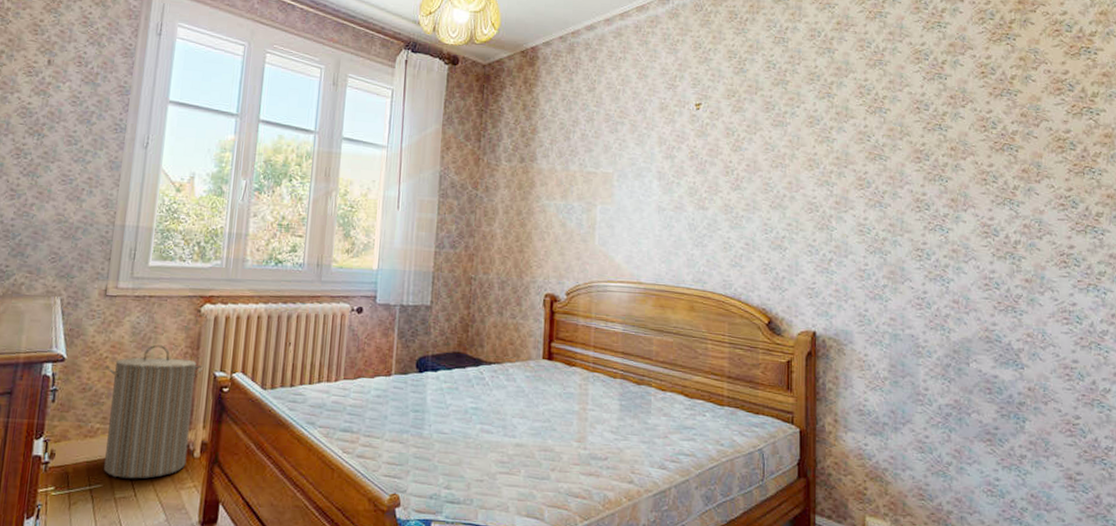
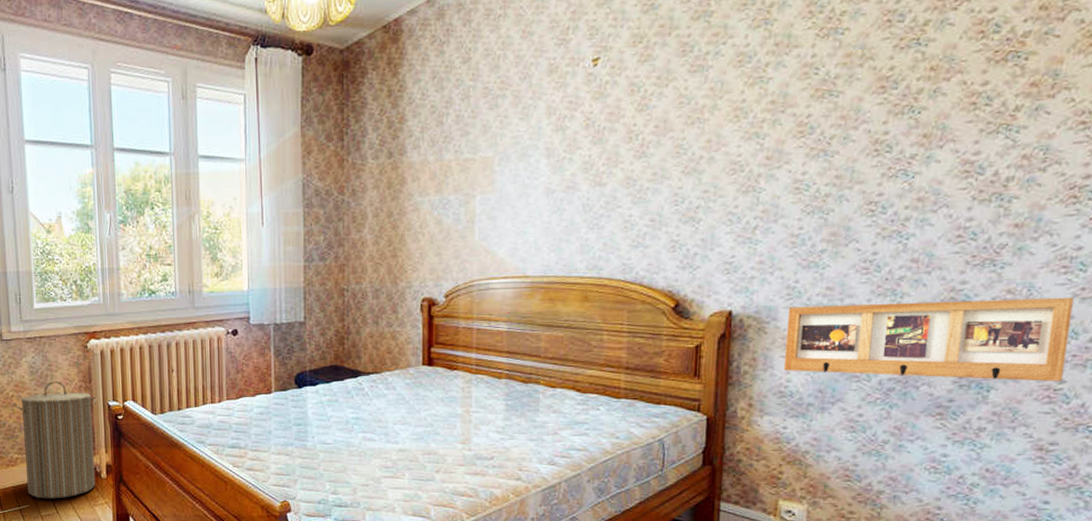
picture frame: none [861,332,1078,417] -> present [783,297,1074,382]

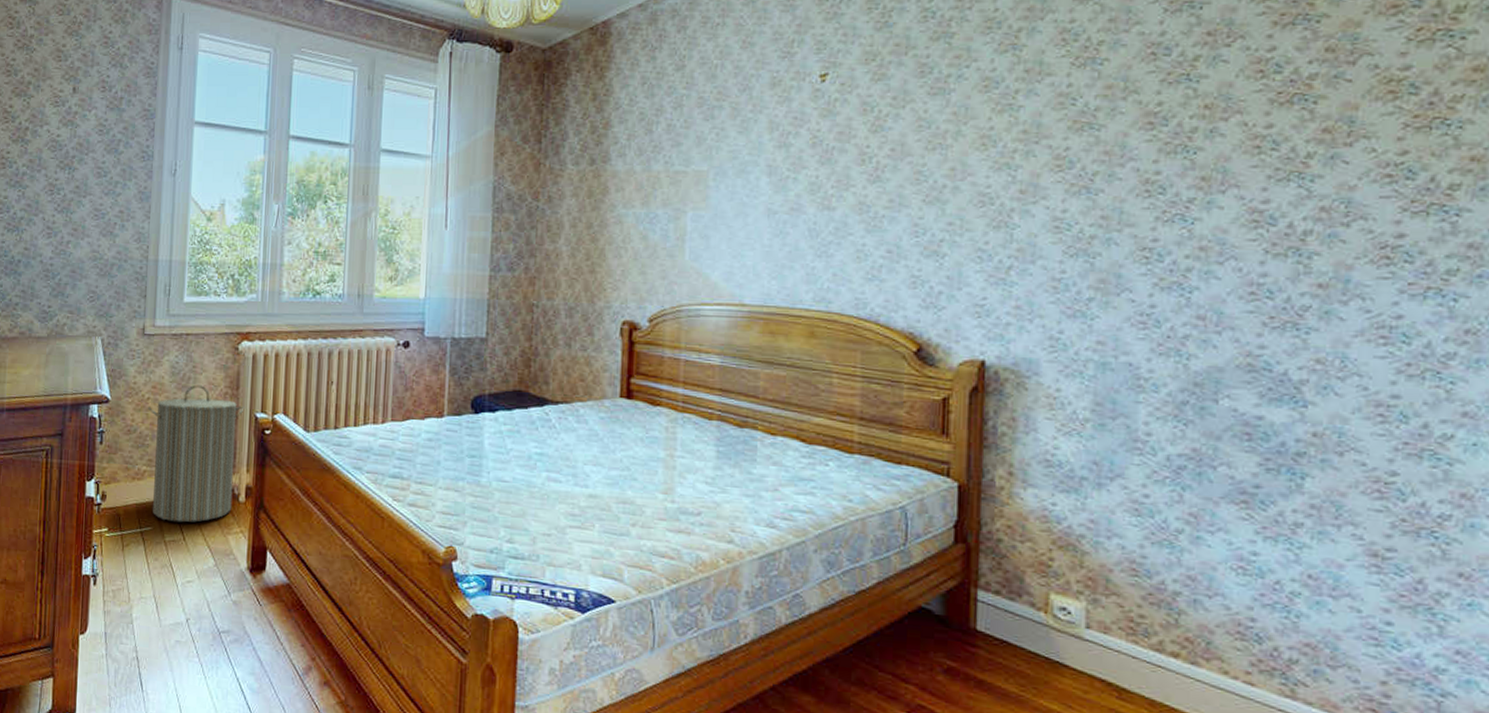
picture frame: present [783,297,1074,382] -> none [1049,360,1398,473]

